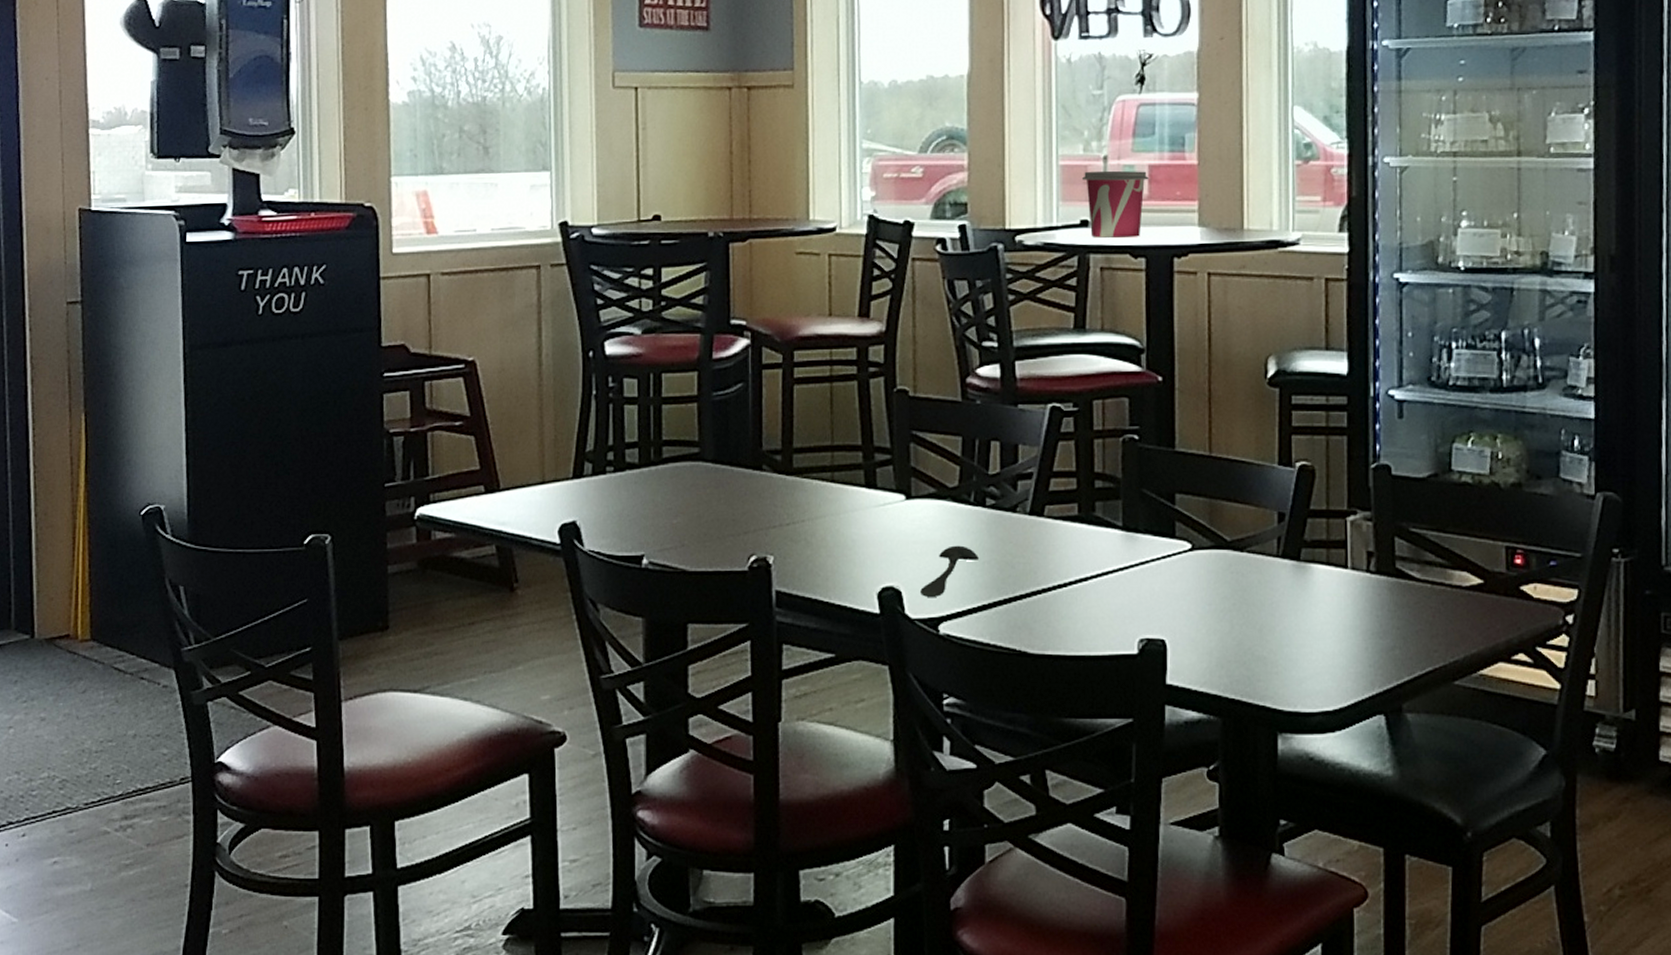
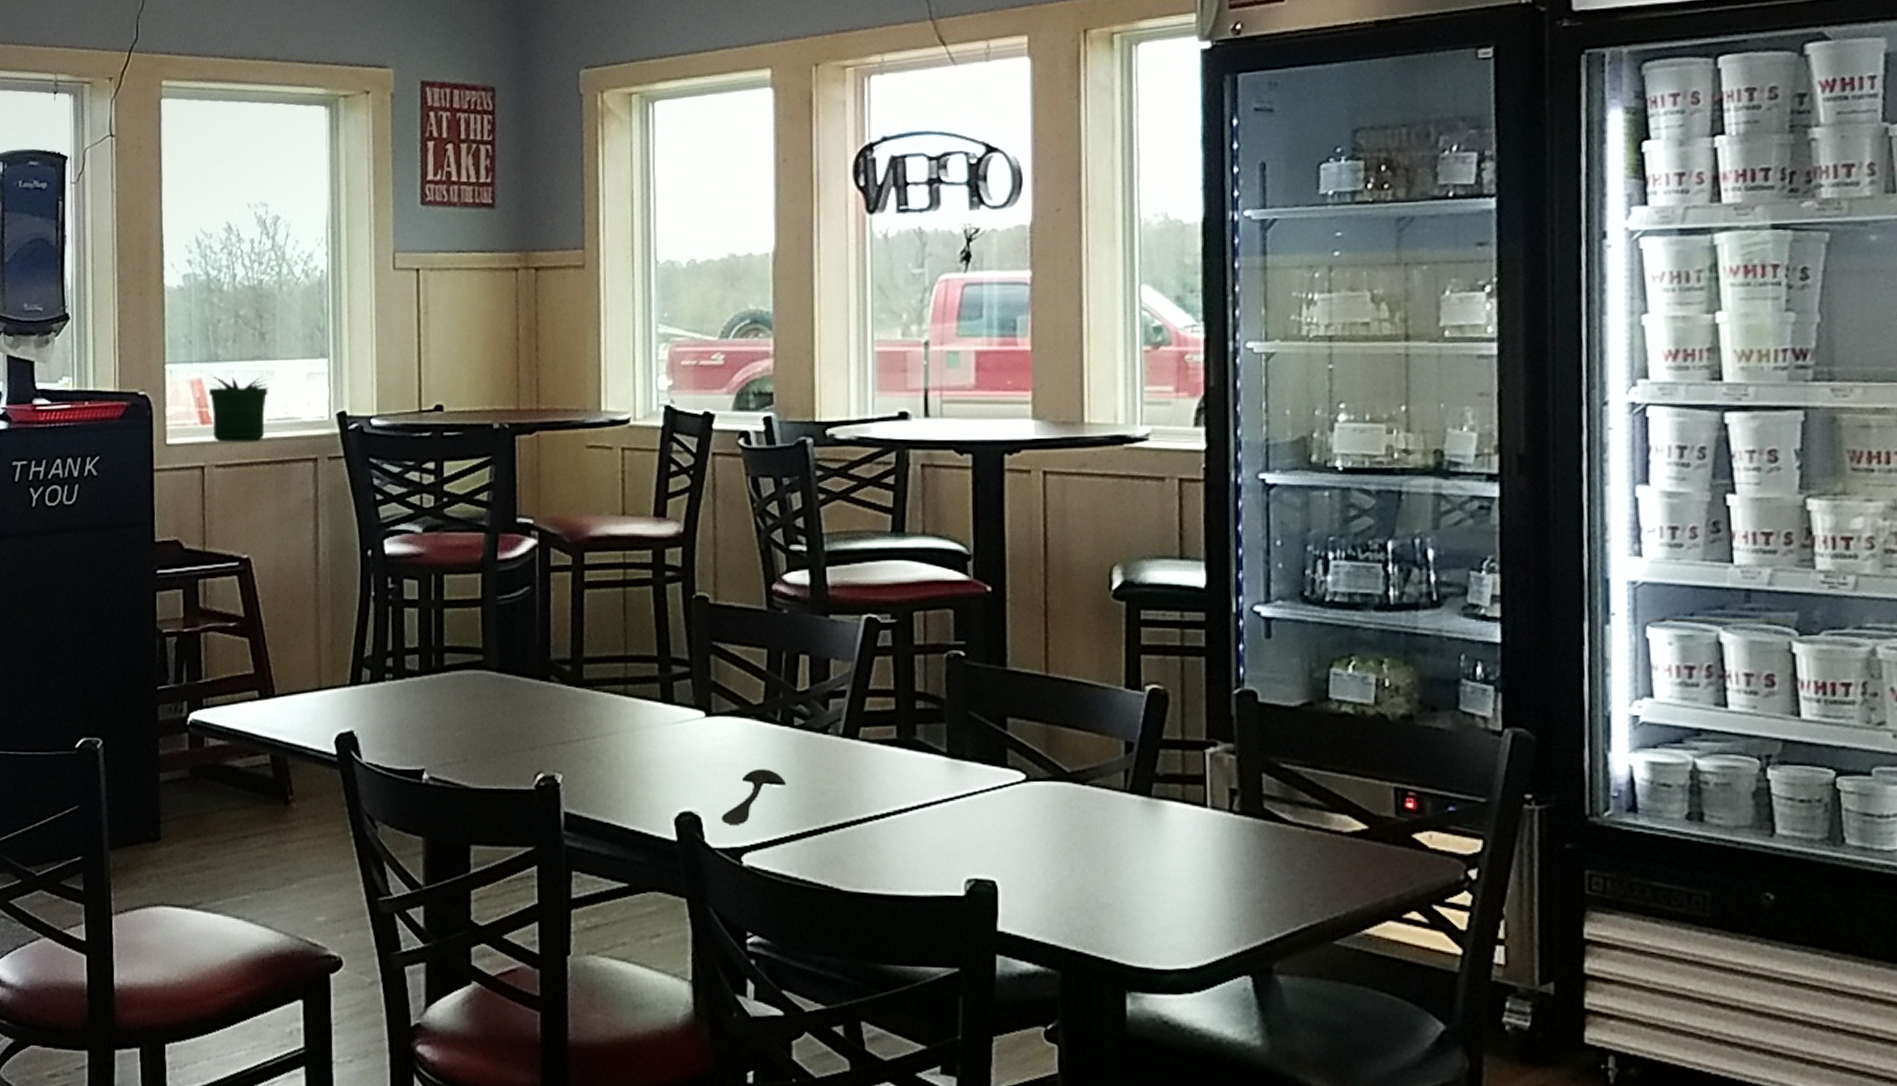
planter: none [434,186,493,252] -> present [209,374,269,443]
cup: present [1081,170,1149,238] -> none [899,357,975,432]

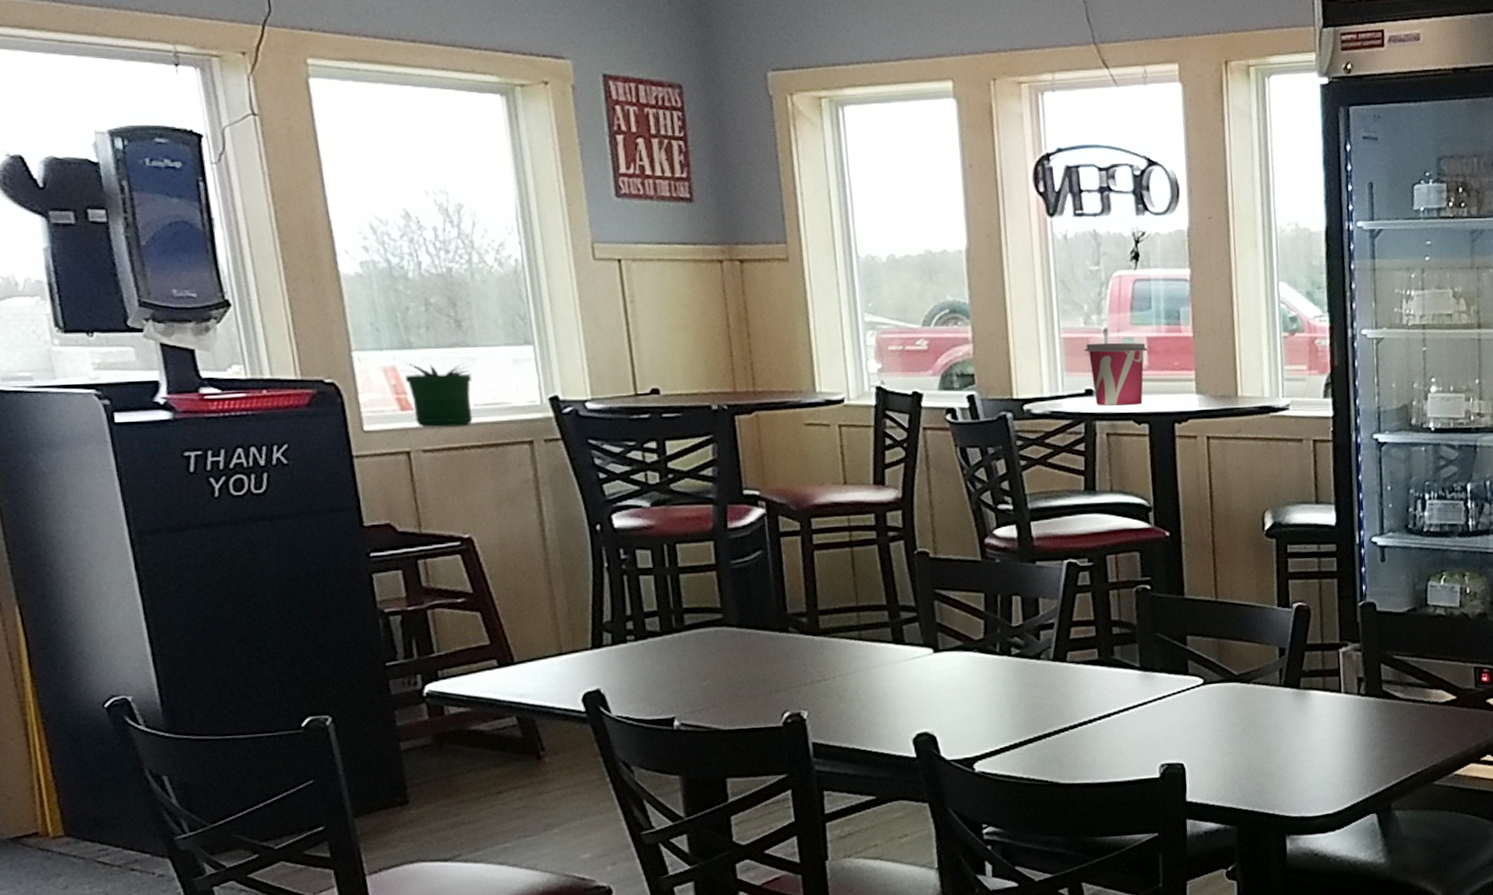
spoon: present [722,768,787,824] -> none [954,691,1009,740]
cup: none [899,357,975,432] -> present [1083,342,1148,406]

